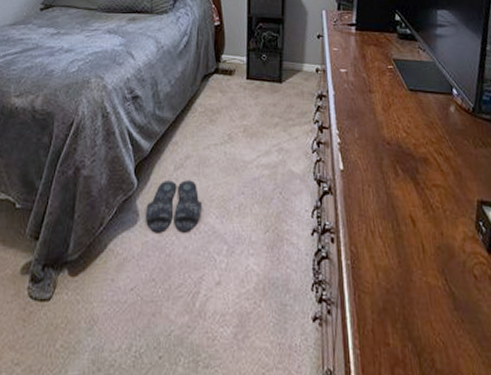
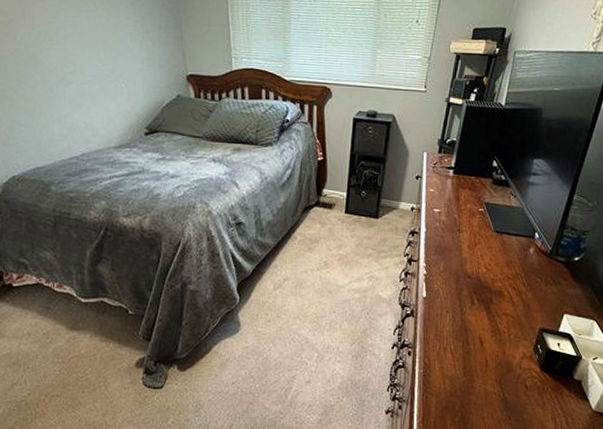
slippers: present [145,180,203,233] -> none [246,298,298,341]

